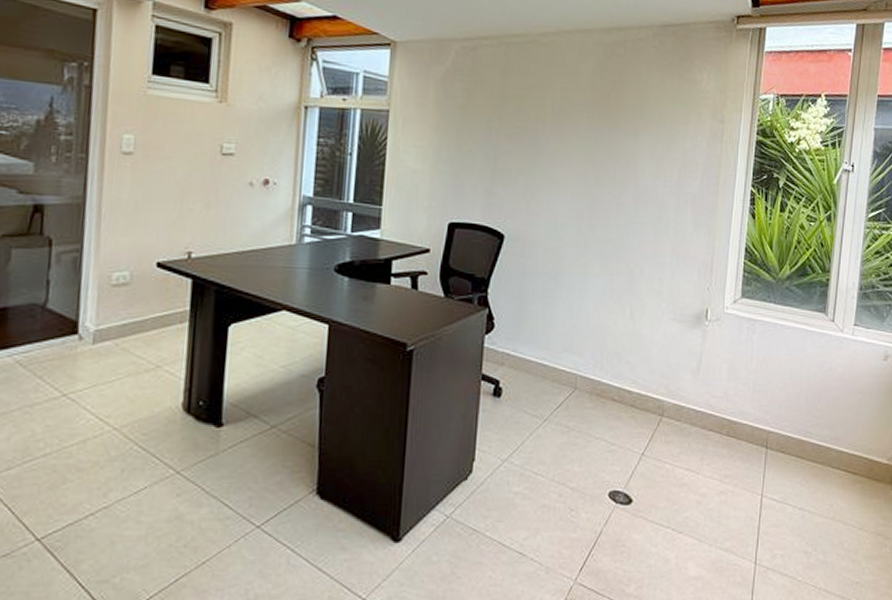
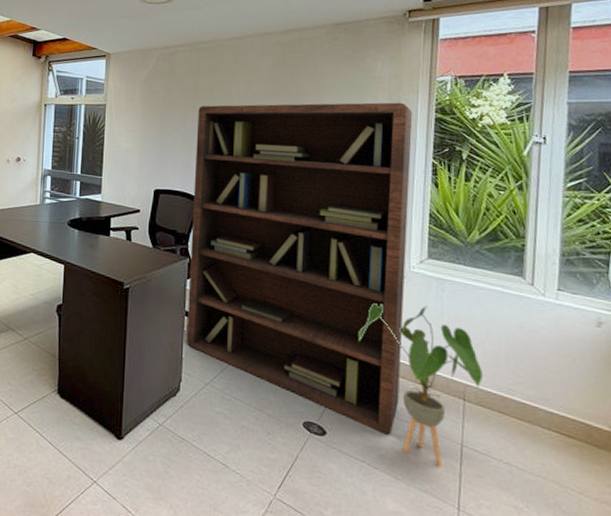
bookcase: none [481,116,735,493] -> present [186,102,413,434]
house plant: none [669,349,784,523] -> present [358,303,483,468]

